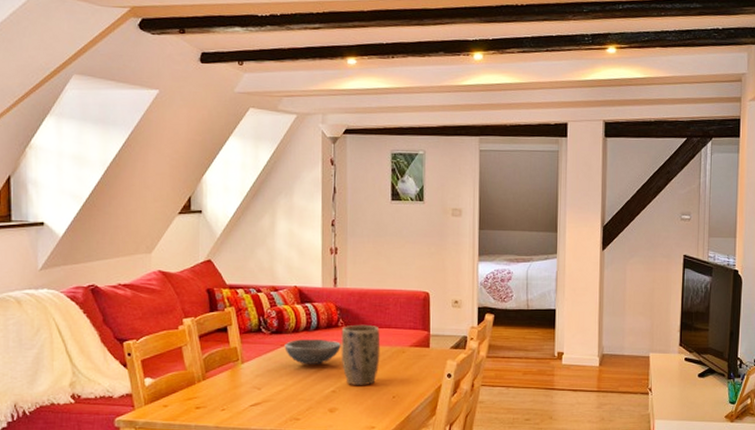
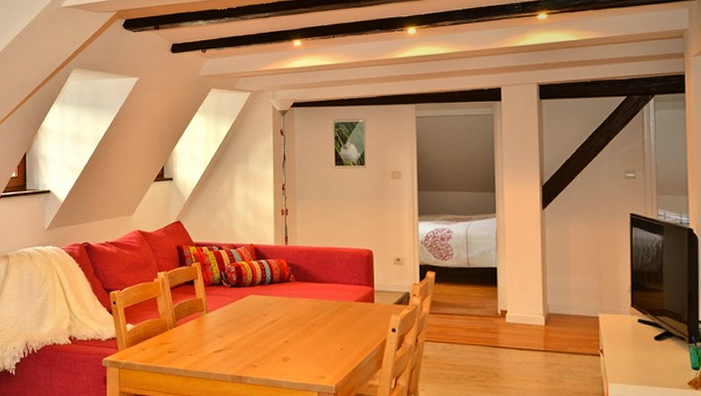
bowl: present [284,339,341,364] -> none [243,293,292,316]
plant pot: present [341,324,381,386] -> none [292,280,328,338]

